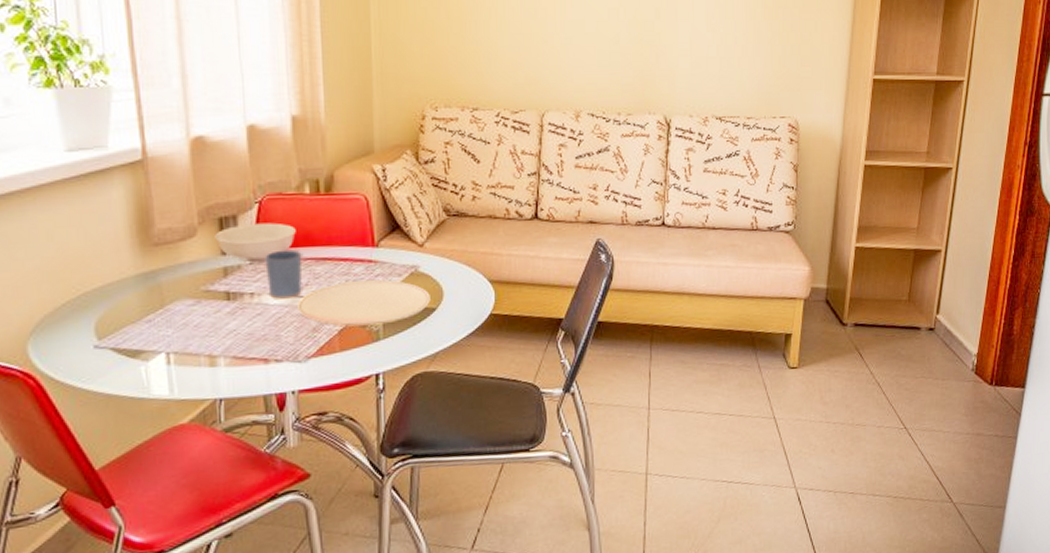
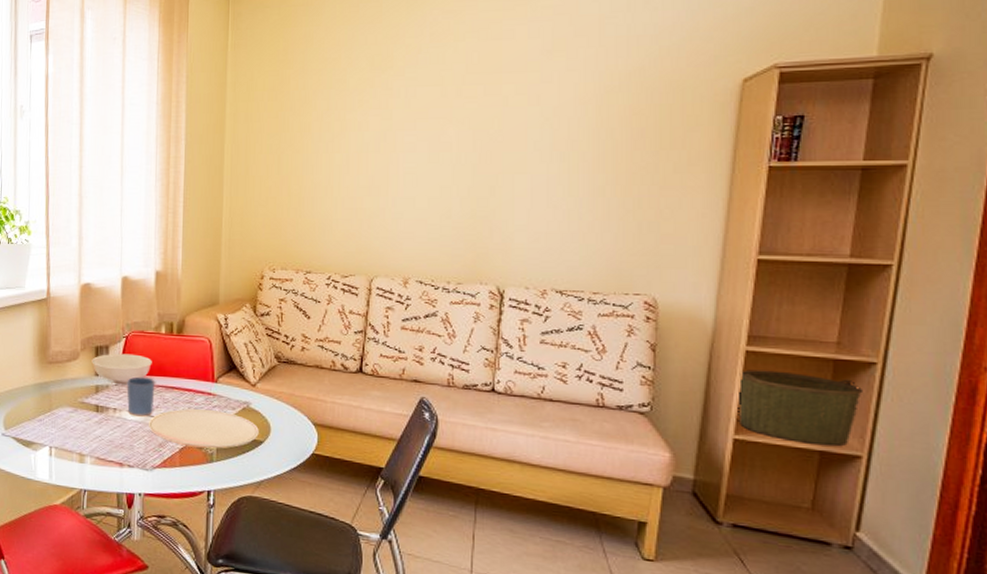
basket: none [859,181,943,245] -> present [739,370,862,447]

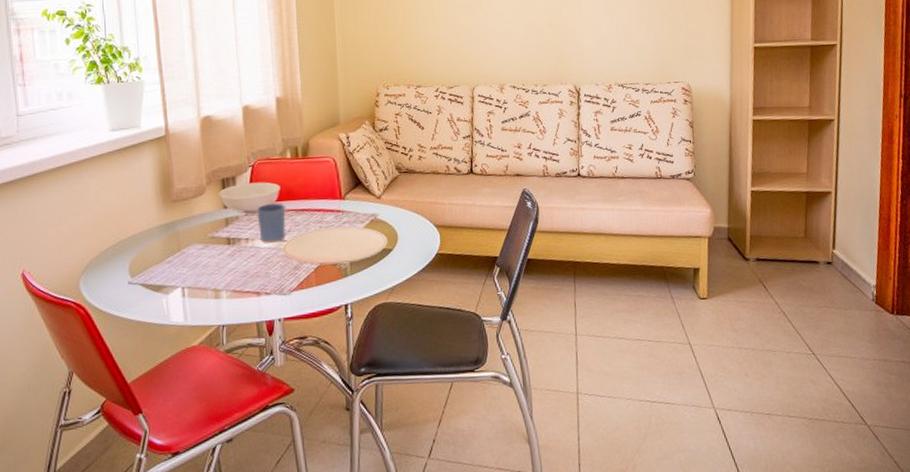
basket: present [739,370,862,447] -> none [750,133,828,188]

